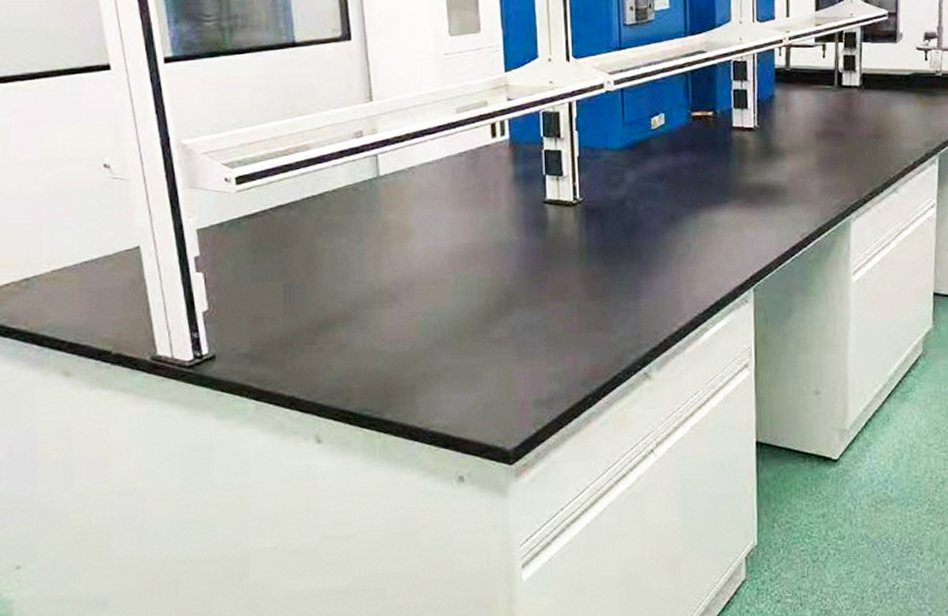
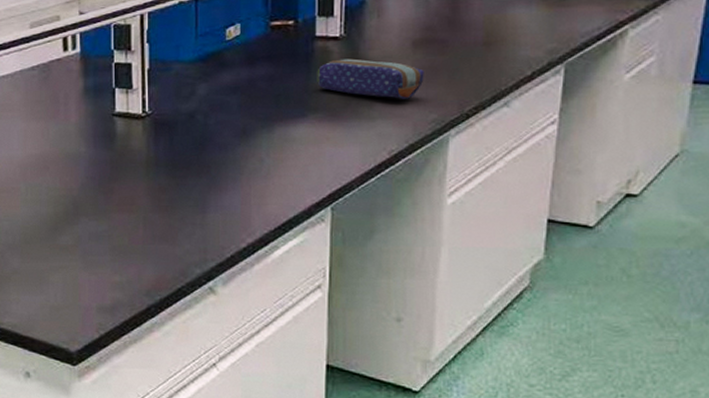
pencil case: none [735,148,827,186] -> present [317,58,424,99]

